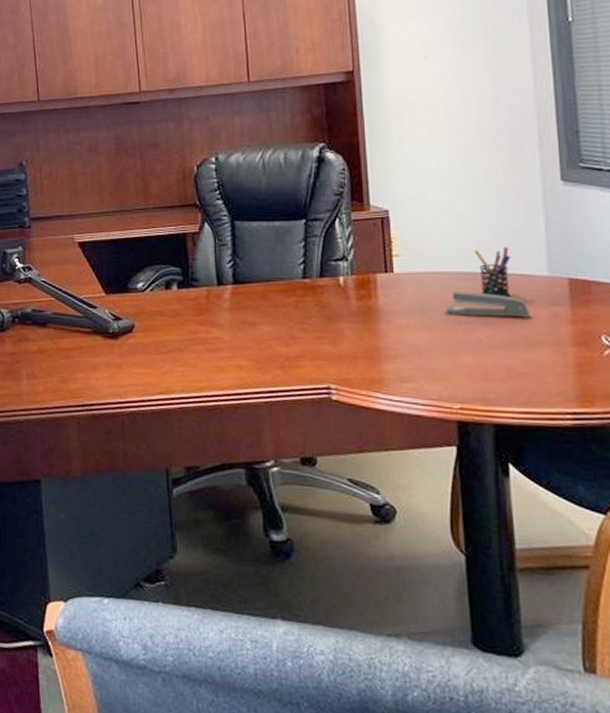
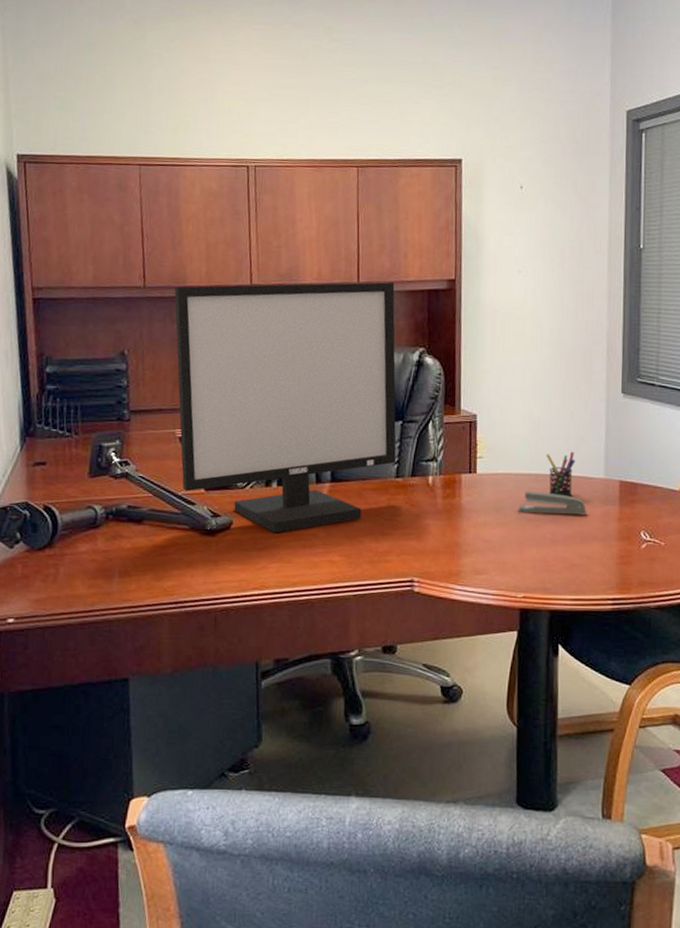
monitor: none [66,79,301,337] -> present [174,282,396,533]

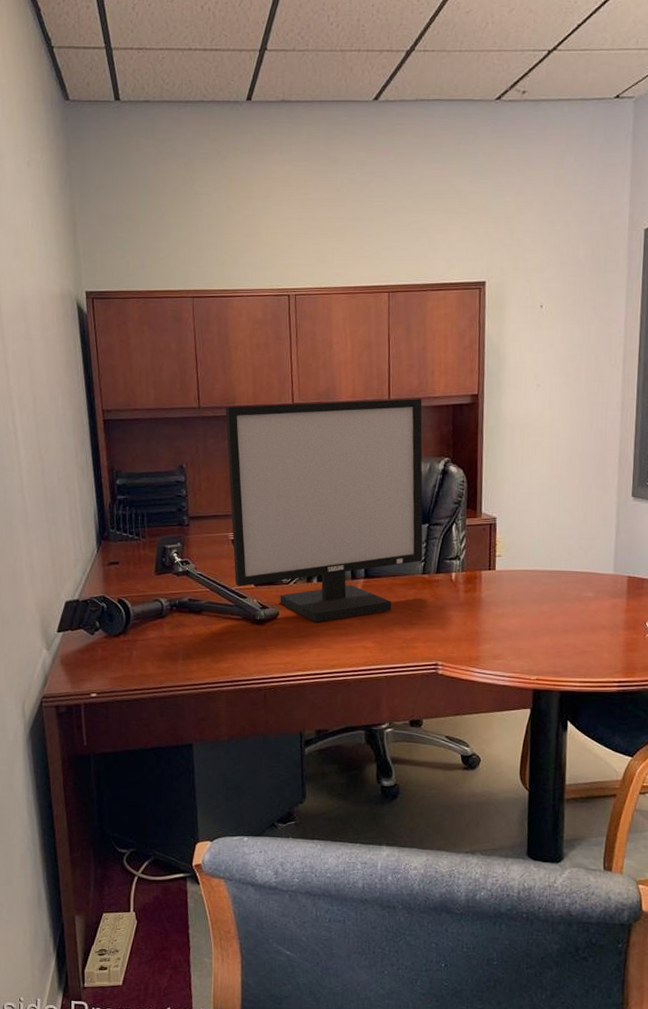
stapler: present [517,490,587,515] -> none [532,585,596,608]
pen holder: present [545,451,576,497] -> none [559,550,587,591]

